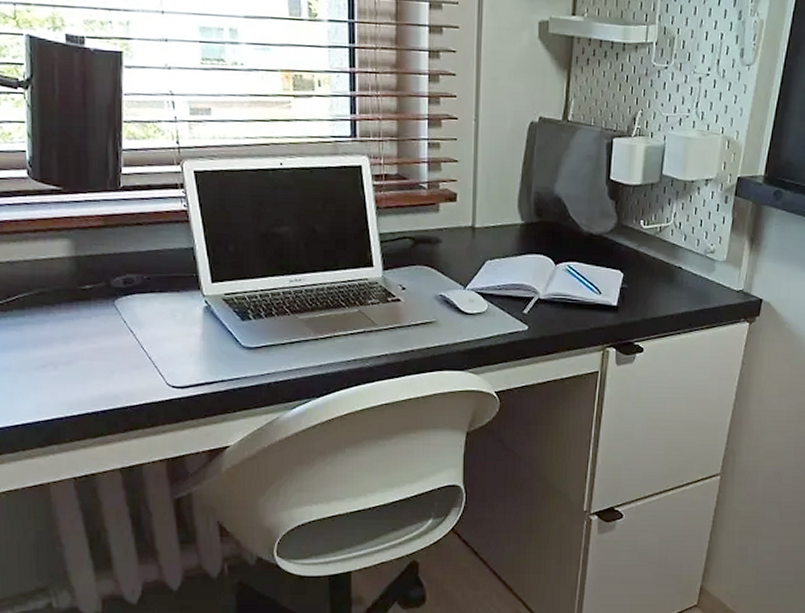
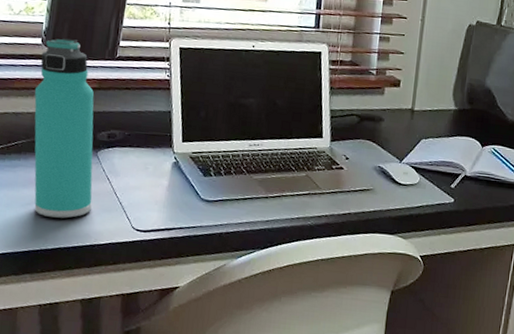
thermos bottle: none [28,168,117,380] -> present [34,38,94,219]

